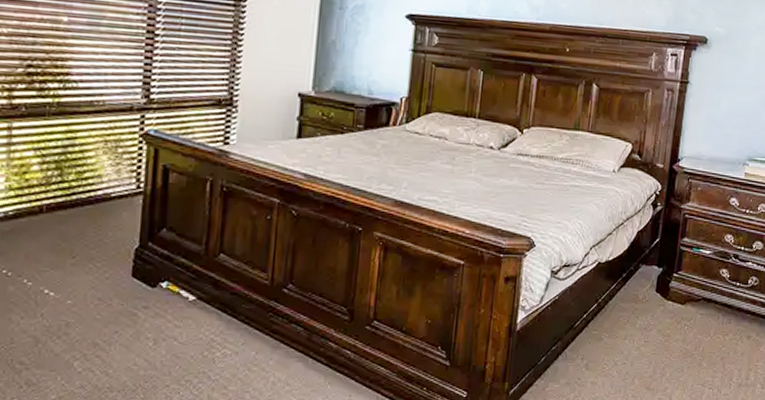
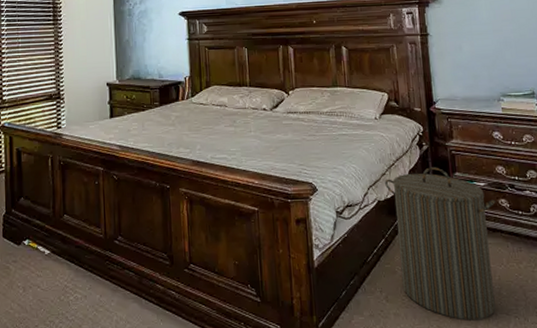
laundry hamper: none [605,230,717,391] -> present [385,167,496,321]

